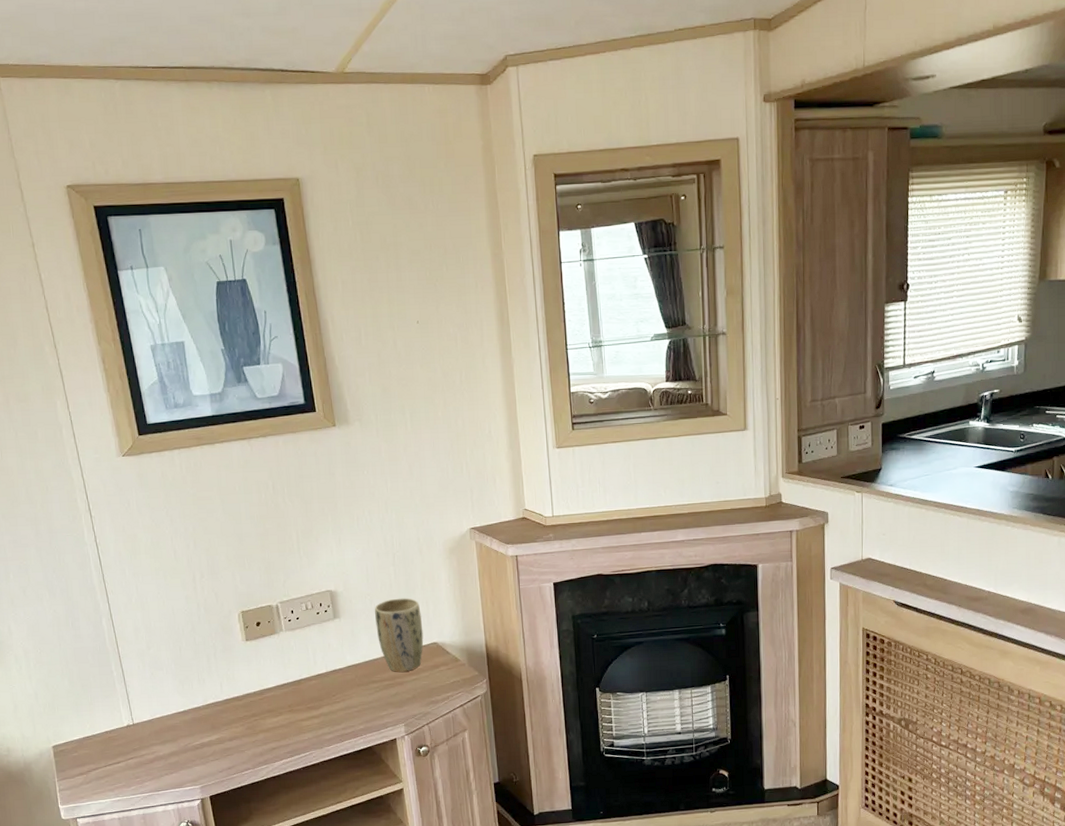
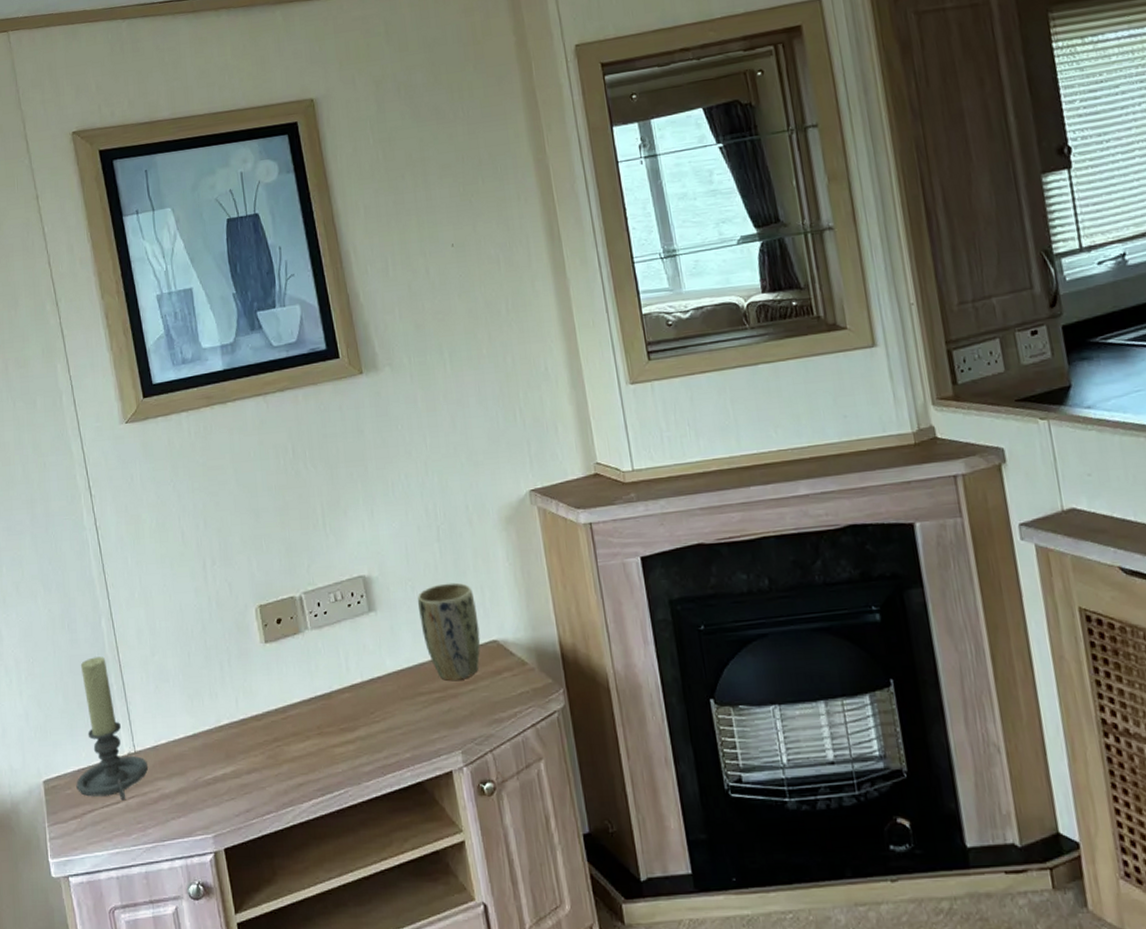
candle holder: none [81,649,145,761] -> present [76,656,148,801]

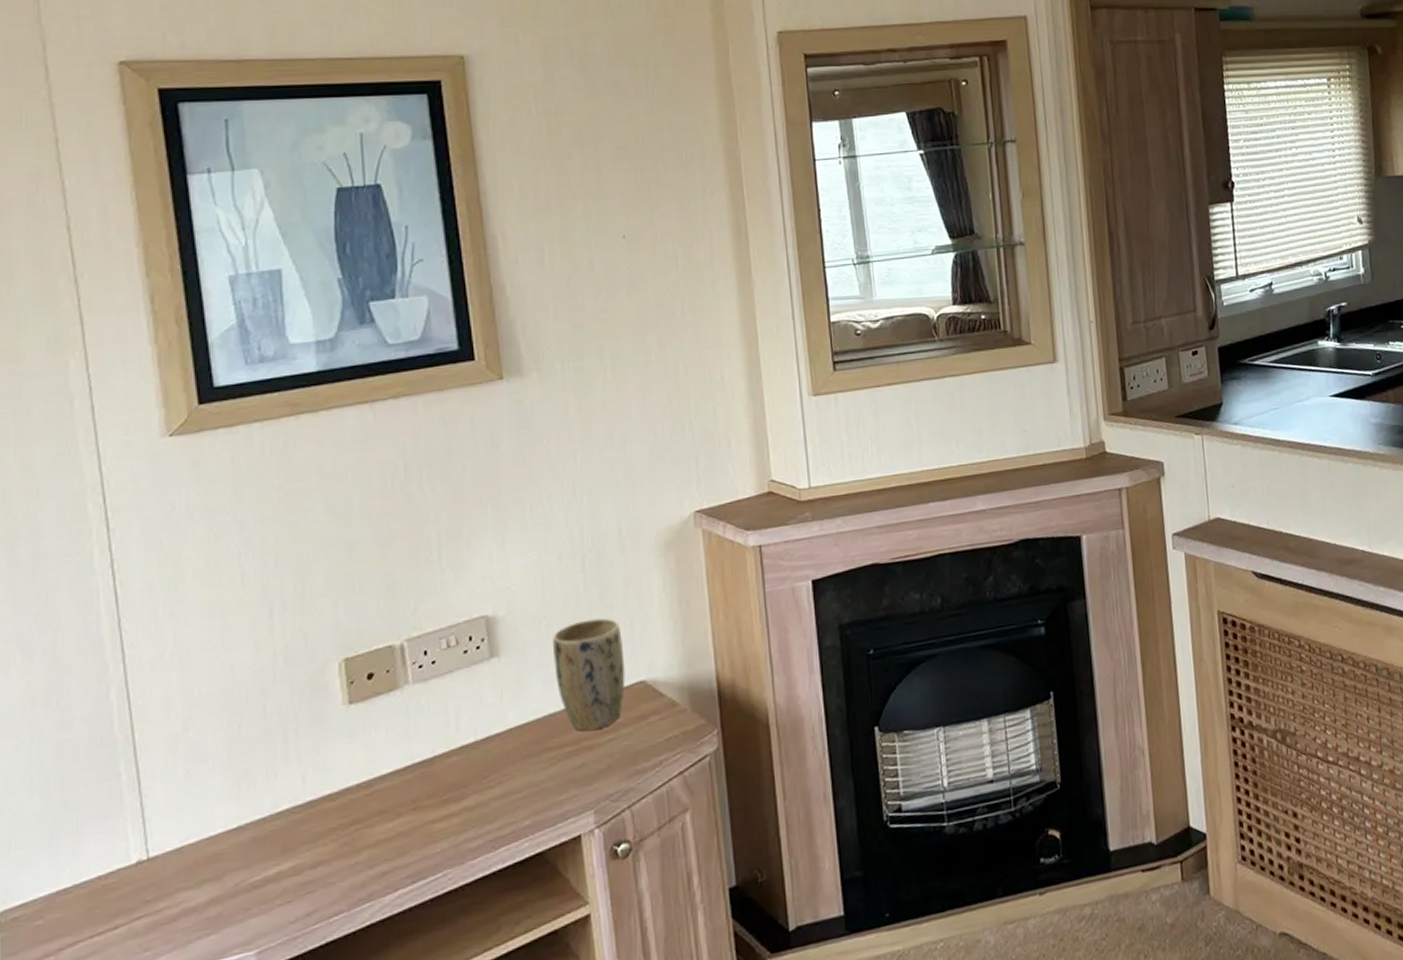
candle holder: present [76,656,148,801] -> none [51,738,166,926]

